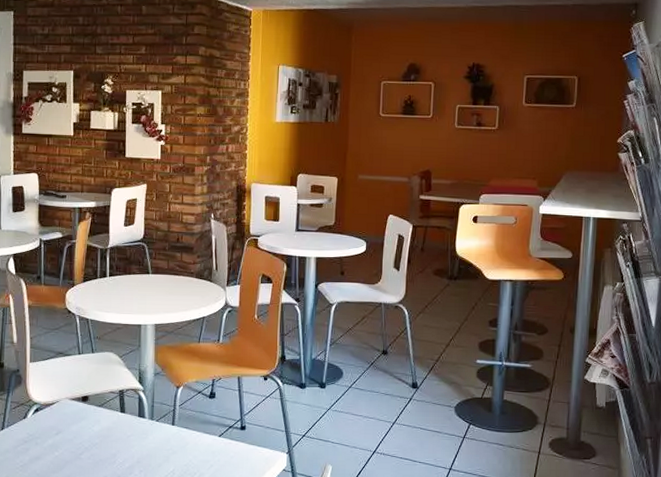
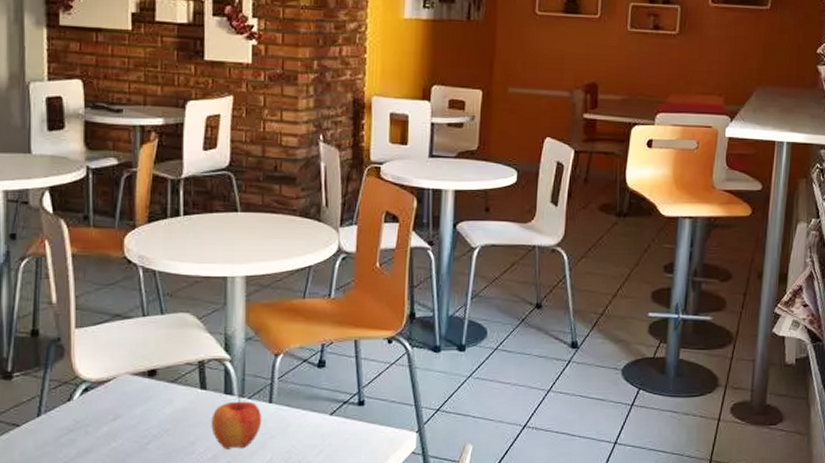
apple: none [128,418,167,461] -> present [211,394,262,449]

